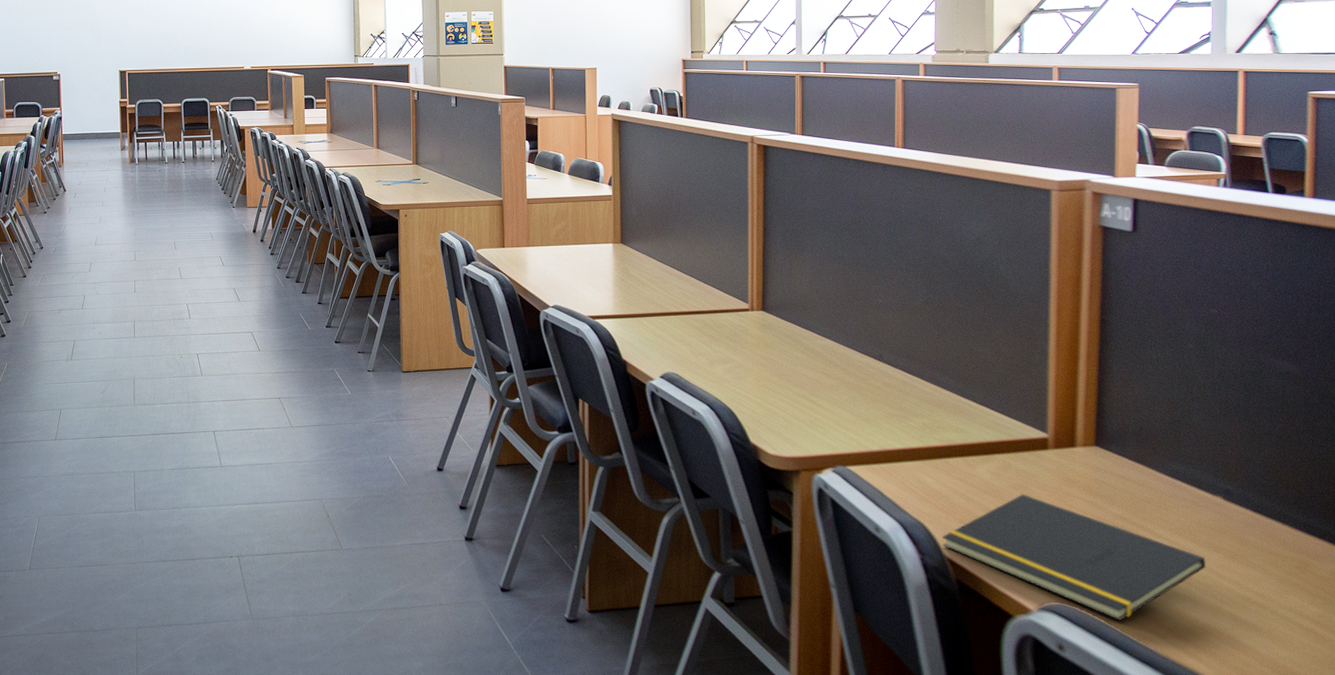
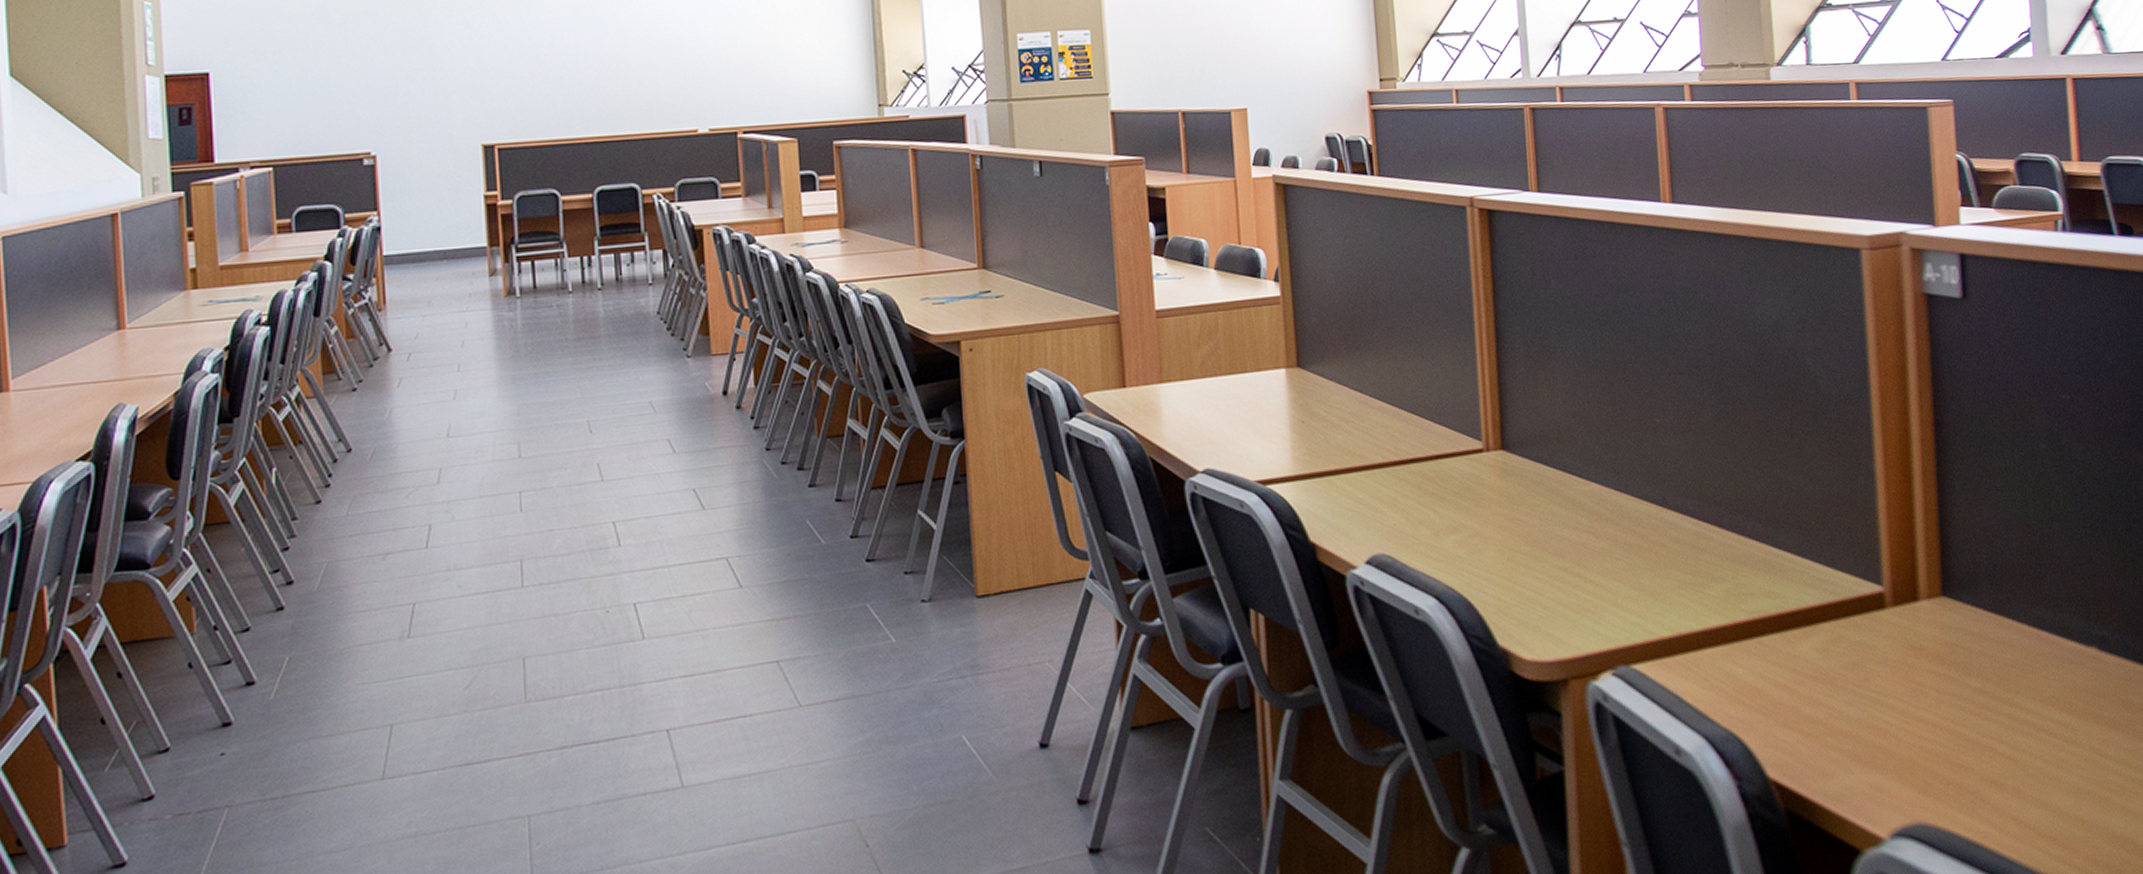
notepad: present [942,494,1207,621] -> none [1763,675,2088,838]

